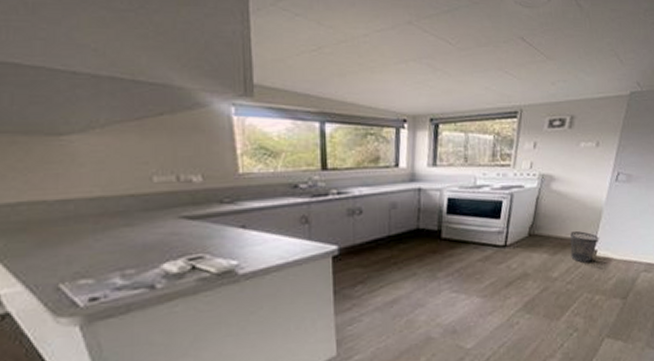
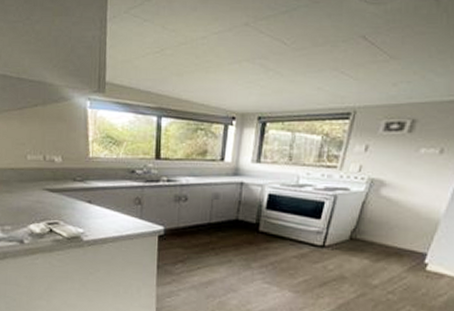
wastebasket: present [570,231,599,264] -> none [396,241,432,276]

